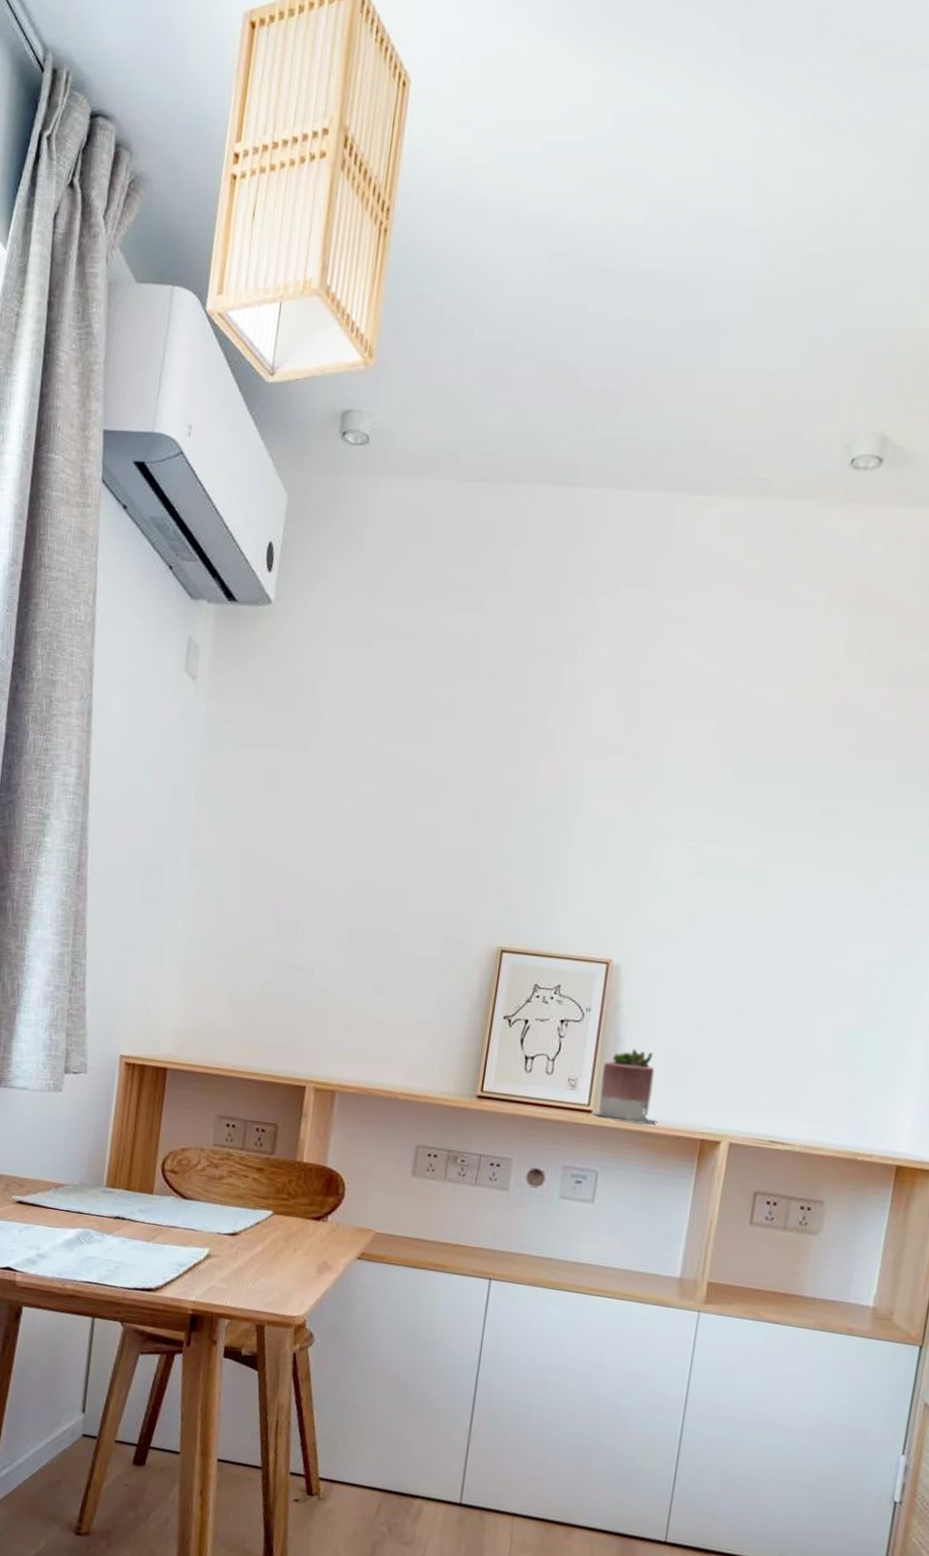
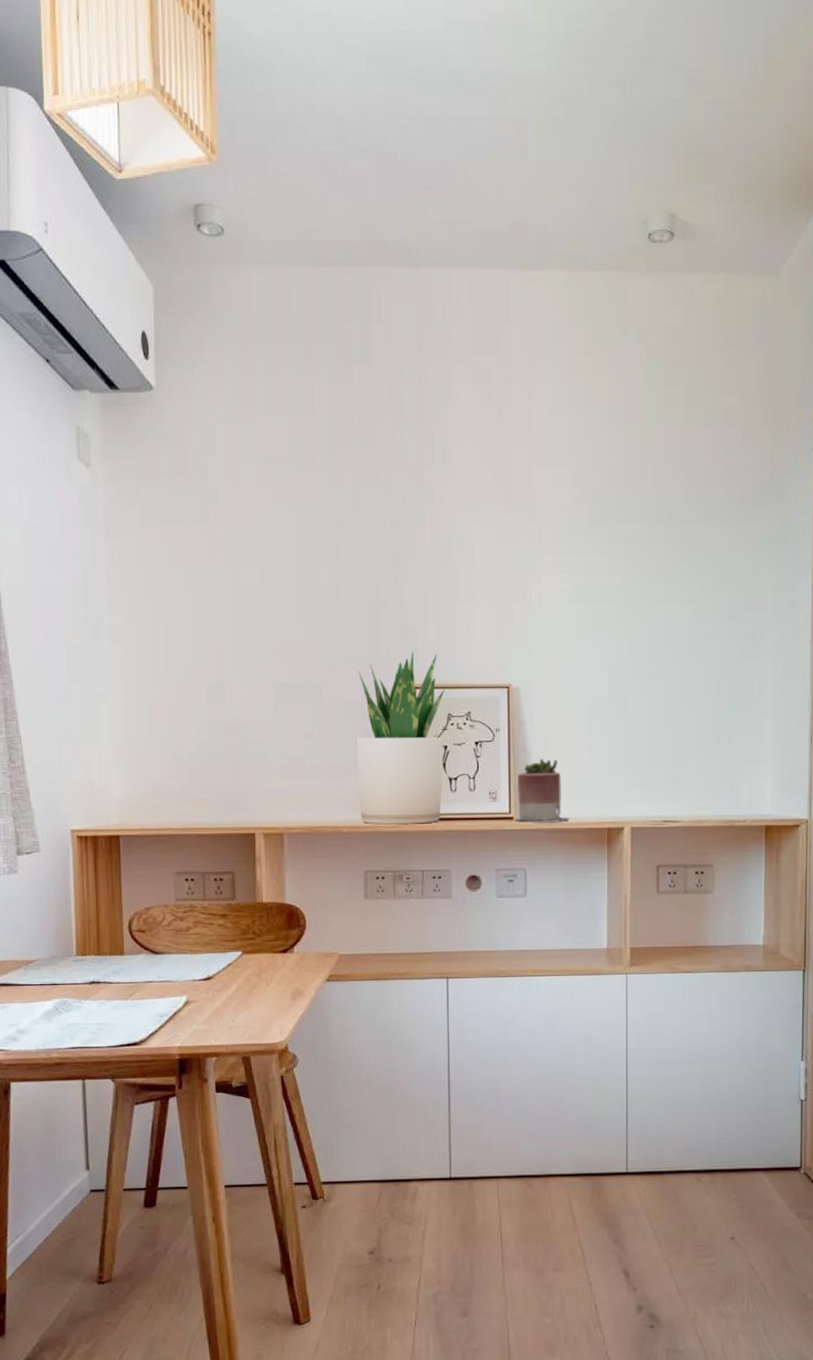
planter: none [421,910,536,1104] -> present [356,651,445,825]

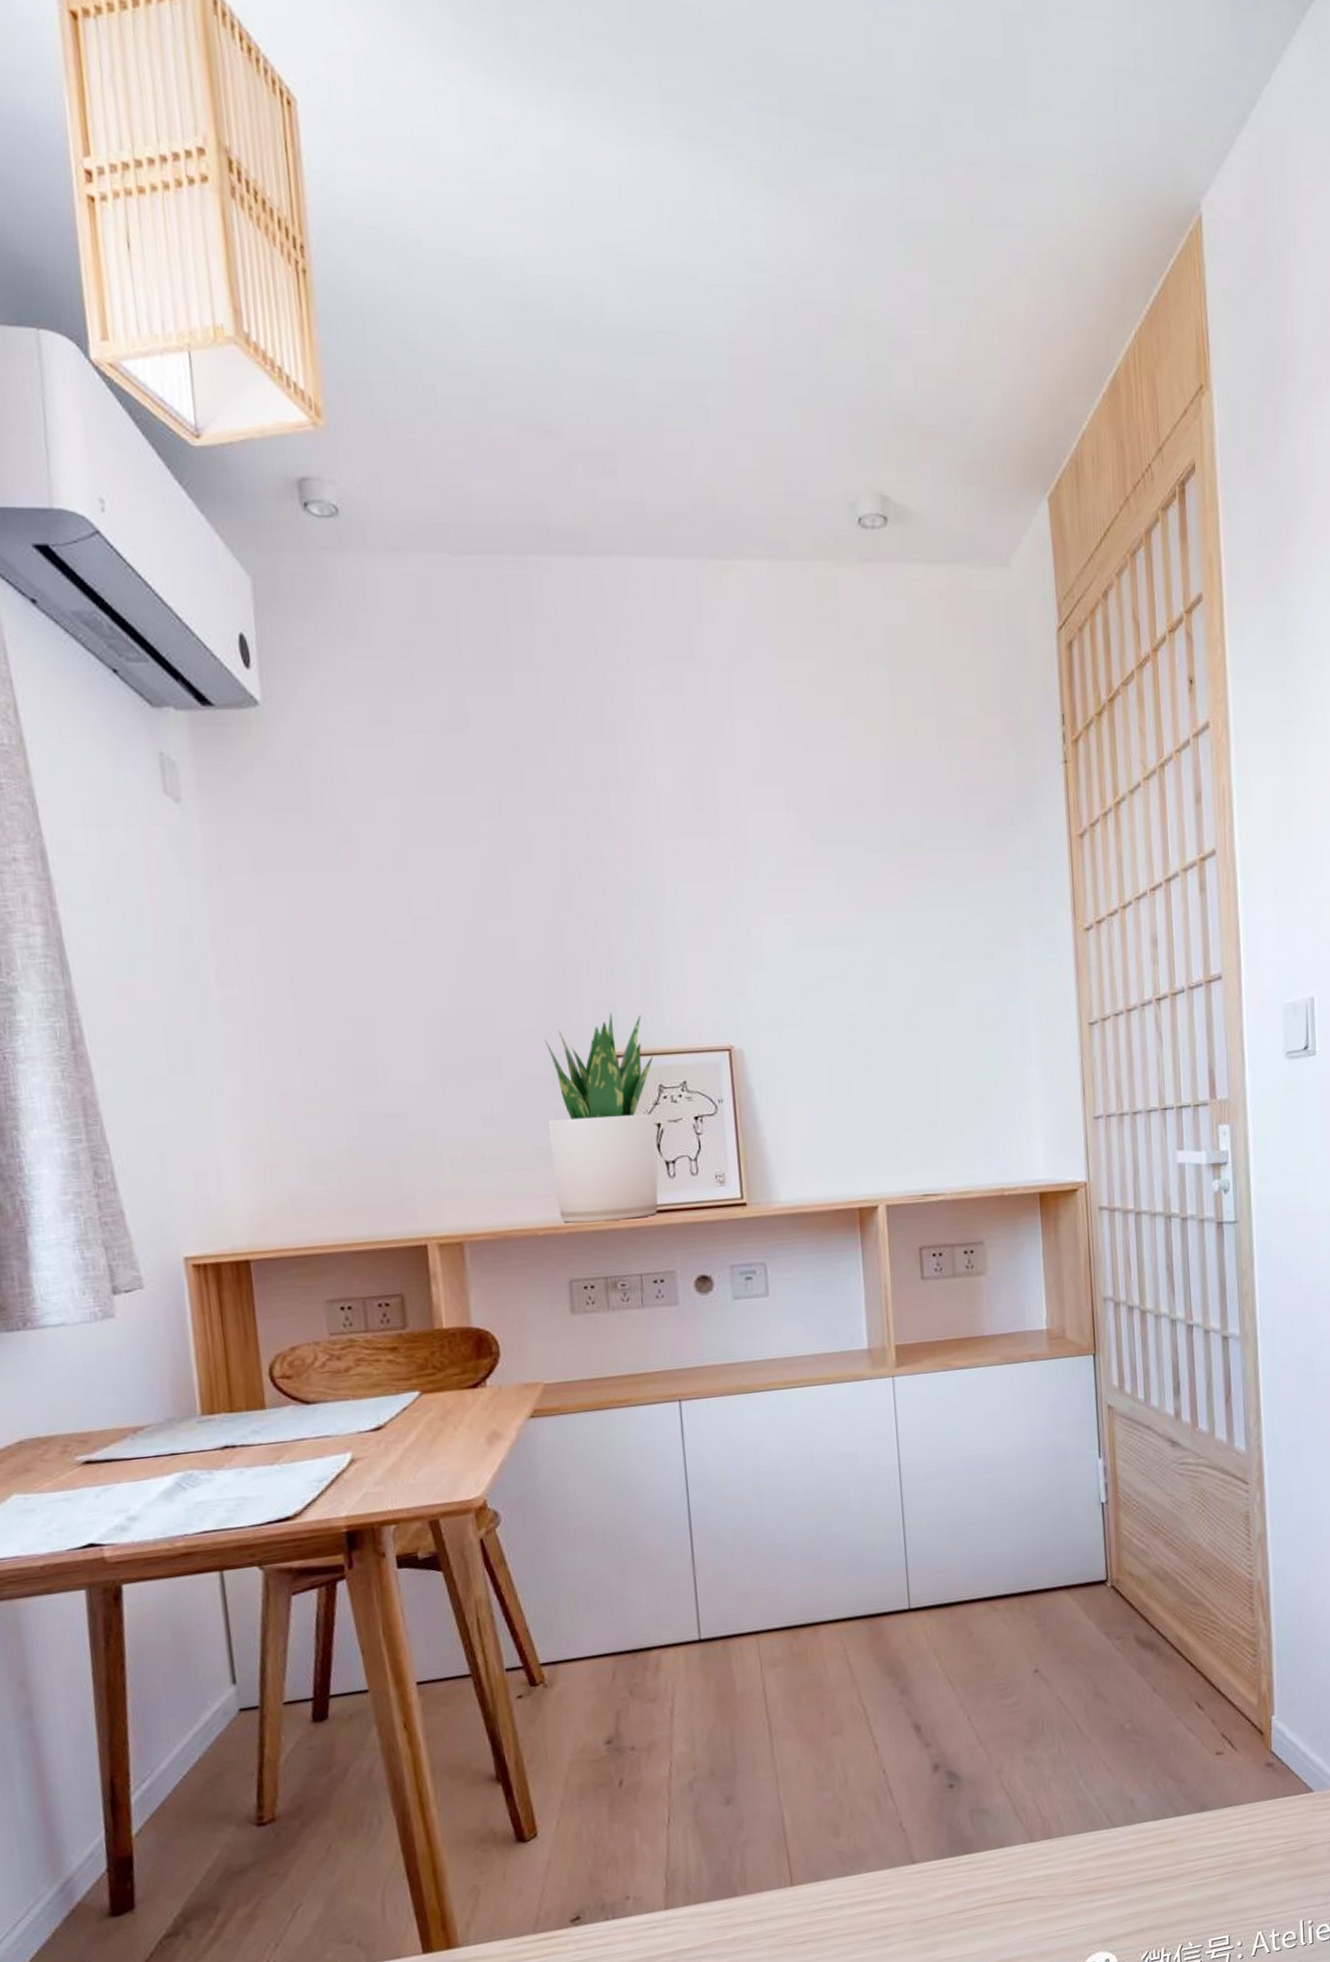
succulent planter: present [515,759,570,822] -> none [748,1132,814,1208]

